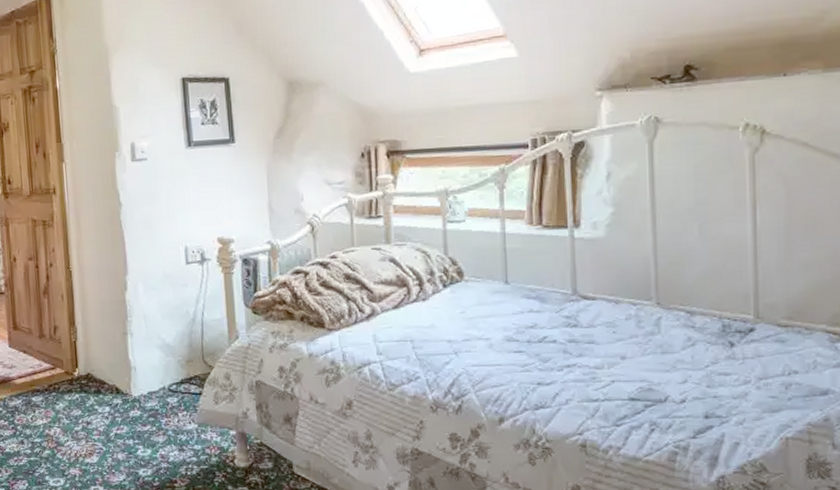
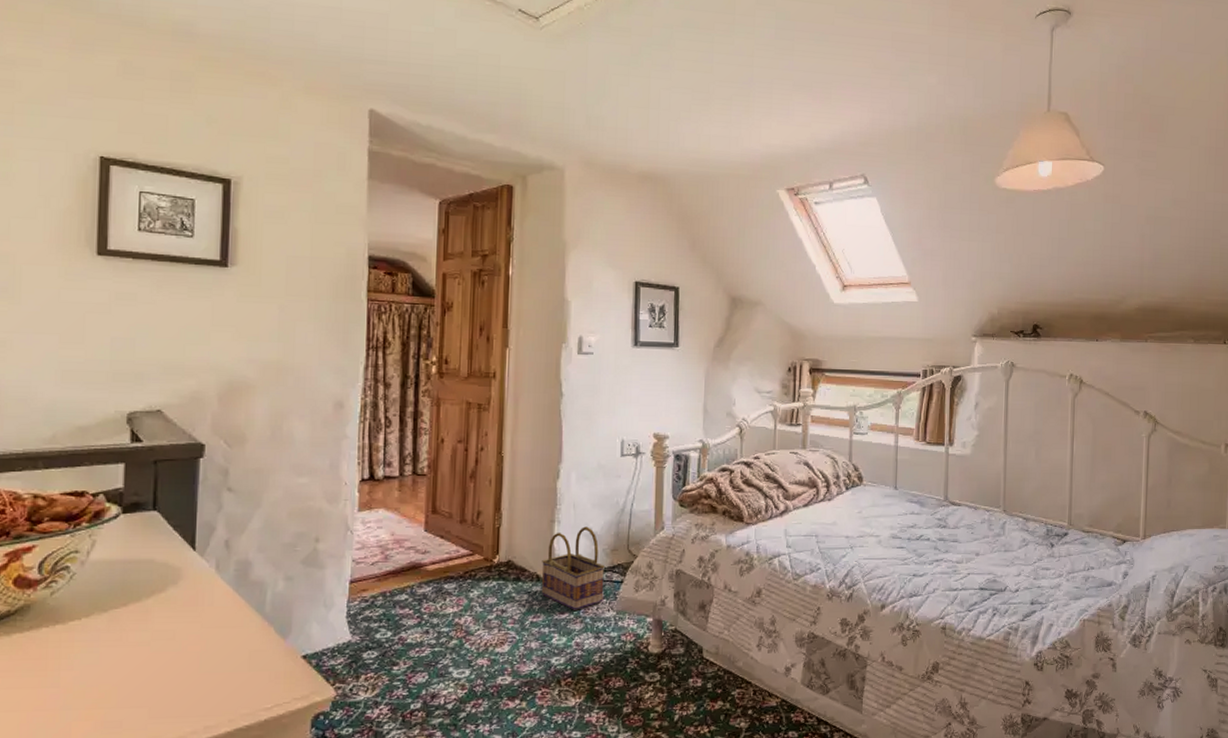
basket: none [119,338,184,423] -> present [542,526,605,611]

